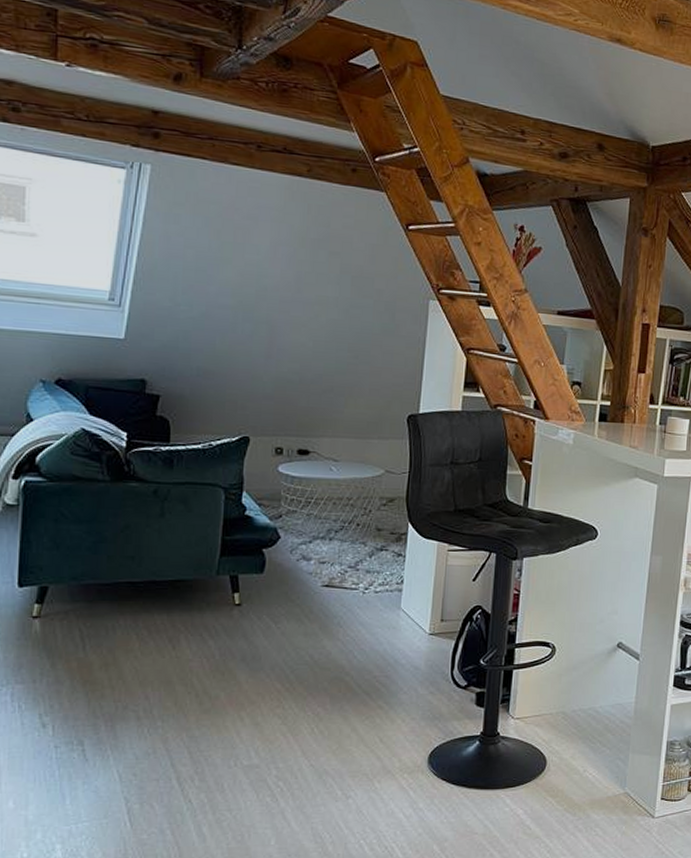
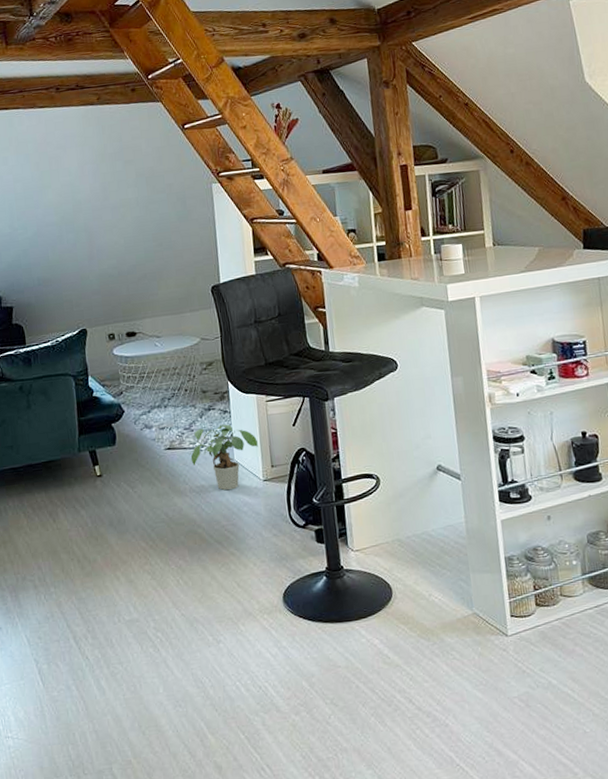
potted plant: none [349,568,430,640] -> present [189,424,258,491]

